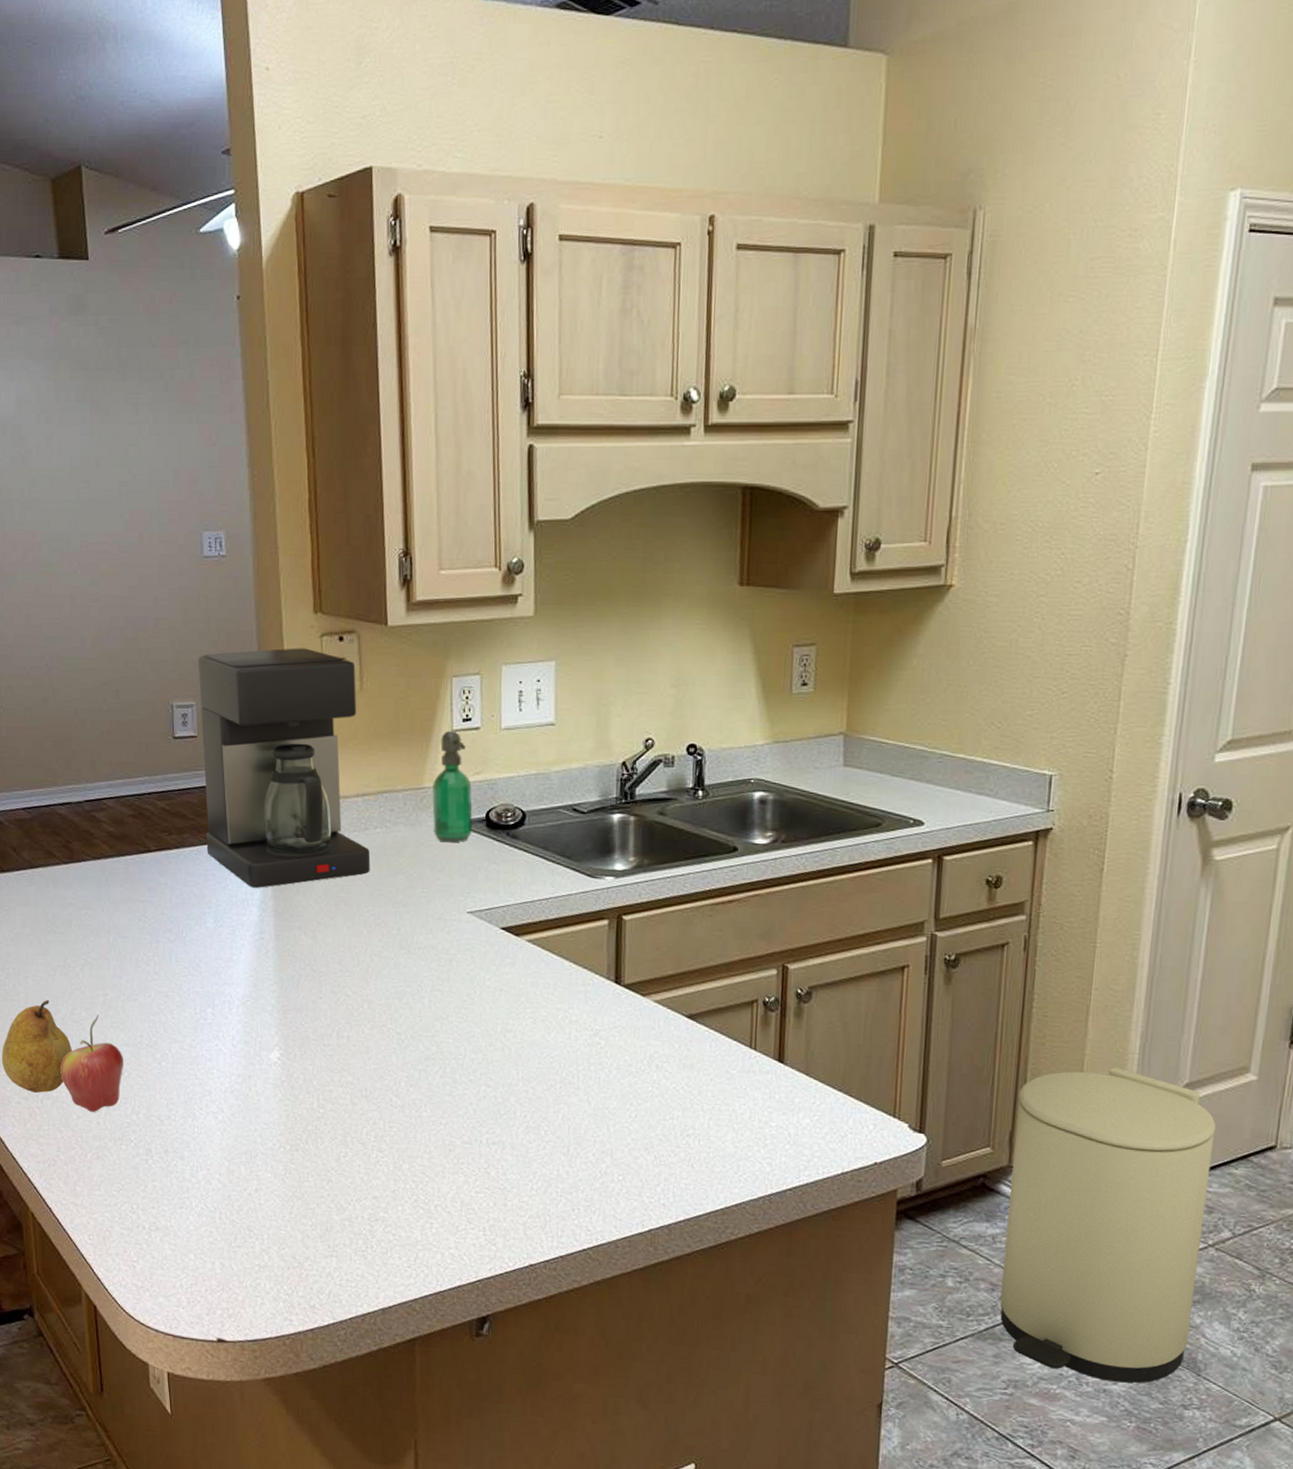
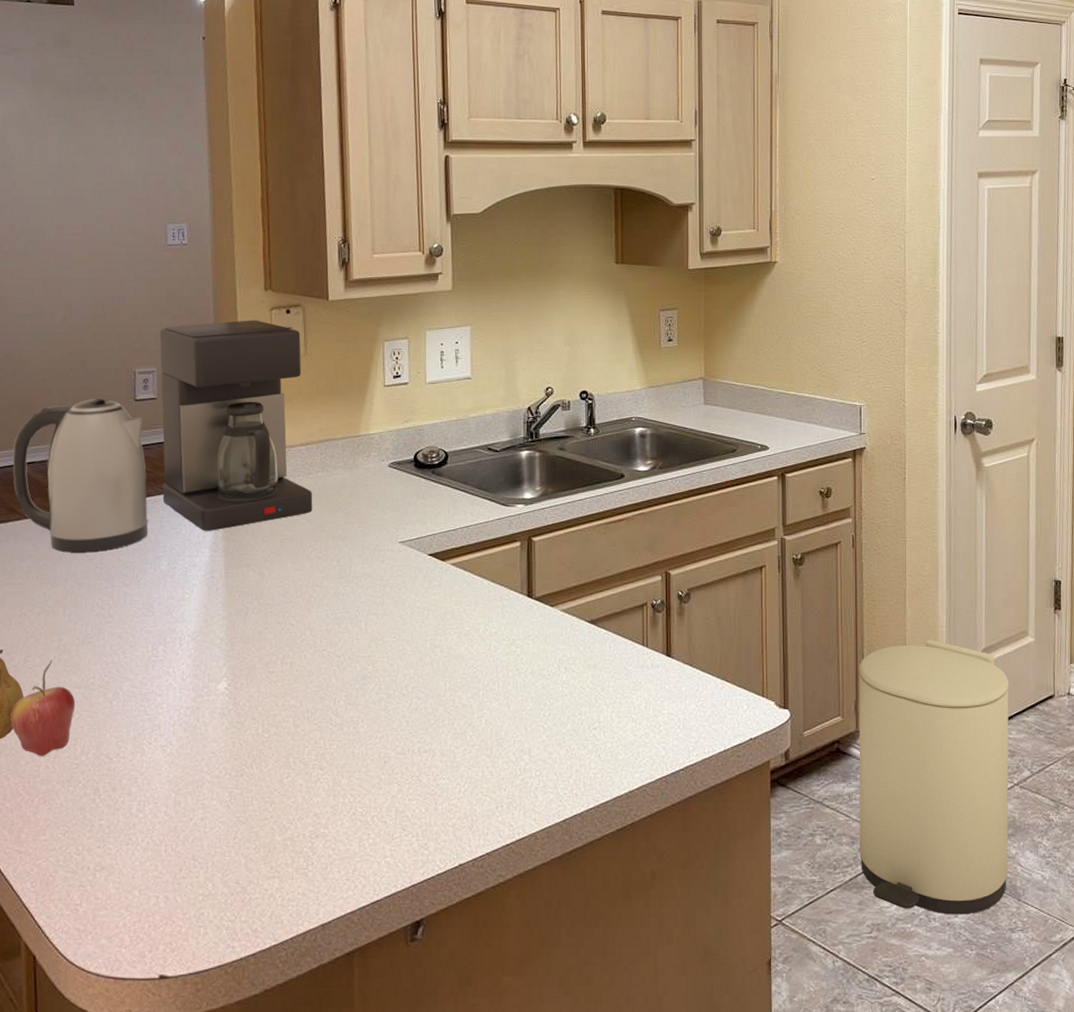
kettle: none [48,734,193,904] -> present [12,398,149,553]
soap dispenser: present [432,730,473,843] -> none [368,386,403,482]

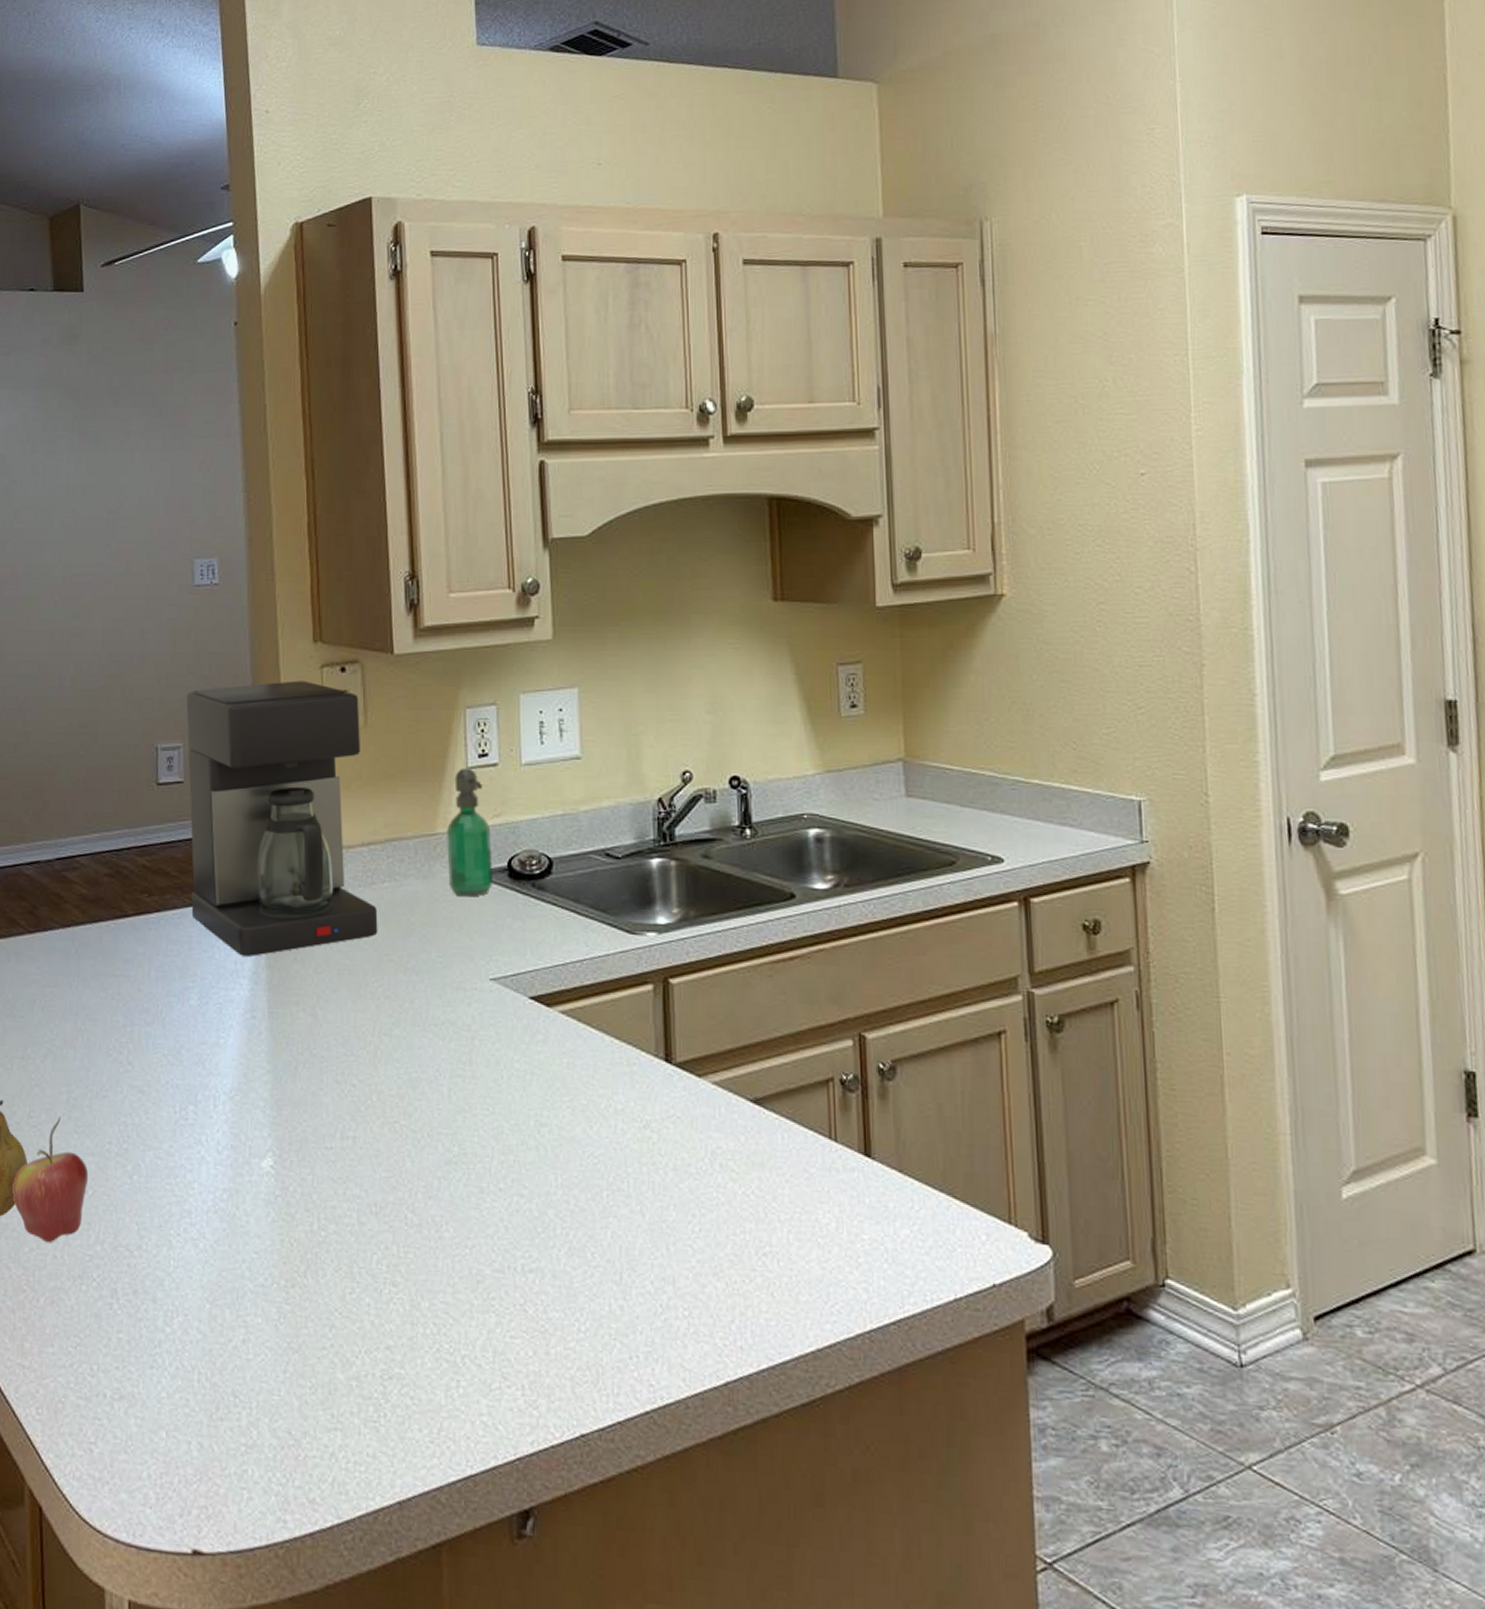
kettle: present [12,398,149,553] -> none [14,781,175,979]
soap dispenser: none [368,386,403,482] -> present [447,767,492,897]
pedal bin: present [858,639,1009,915] -> none [1154,1151,1414,1585]

